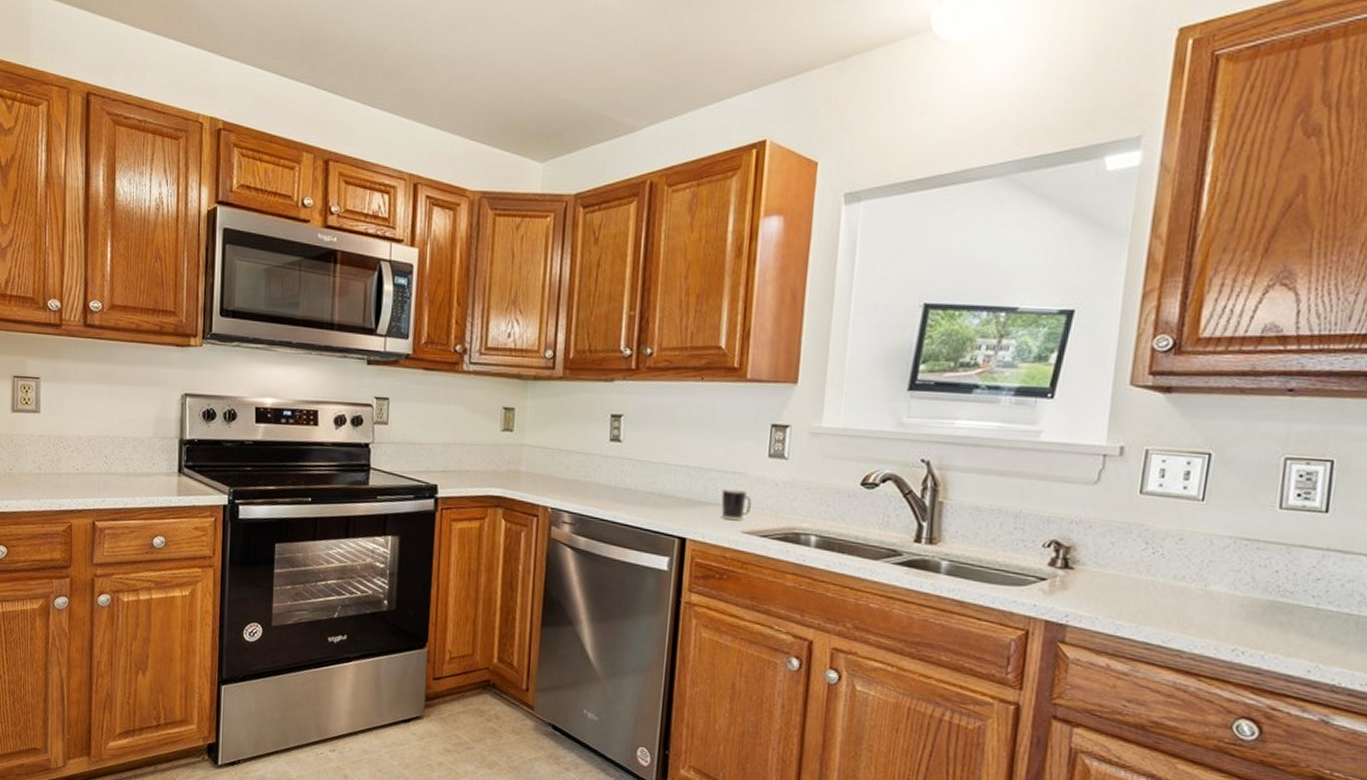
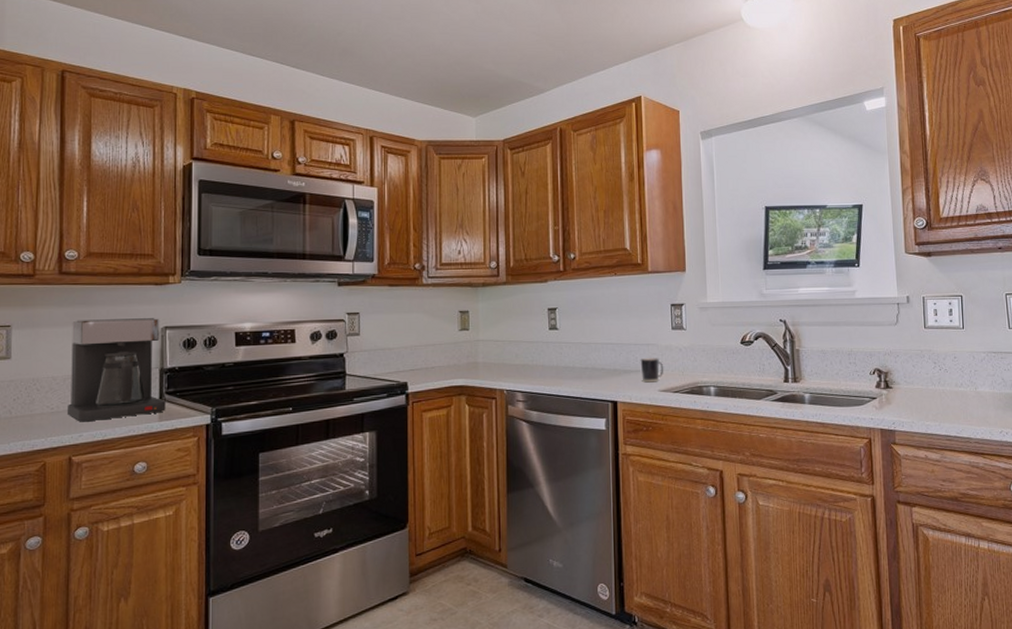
coffee maker: none [92,378,184,488] -> present [68,318,166,422]

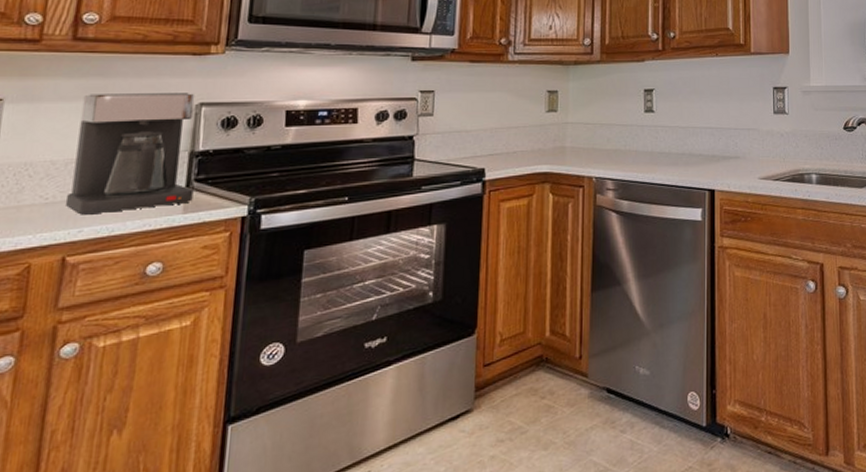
mug: present [640,358,664,383] -> none [740,143,765,170]

